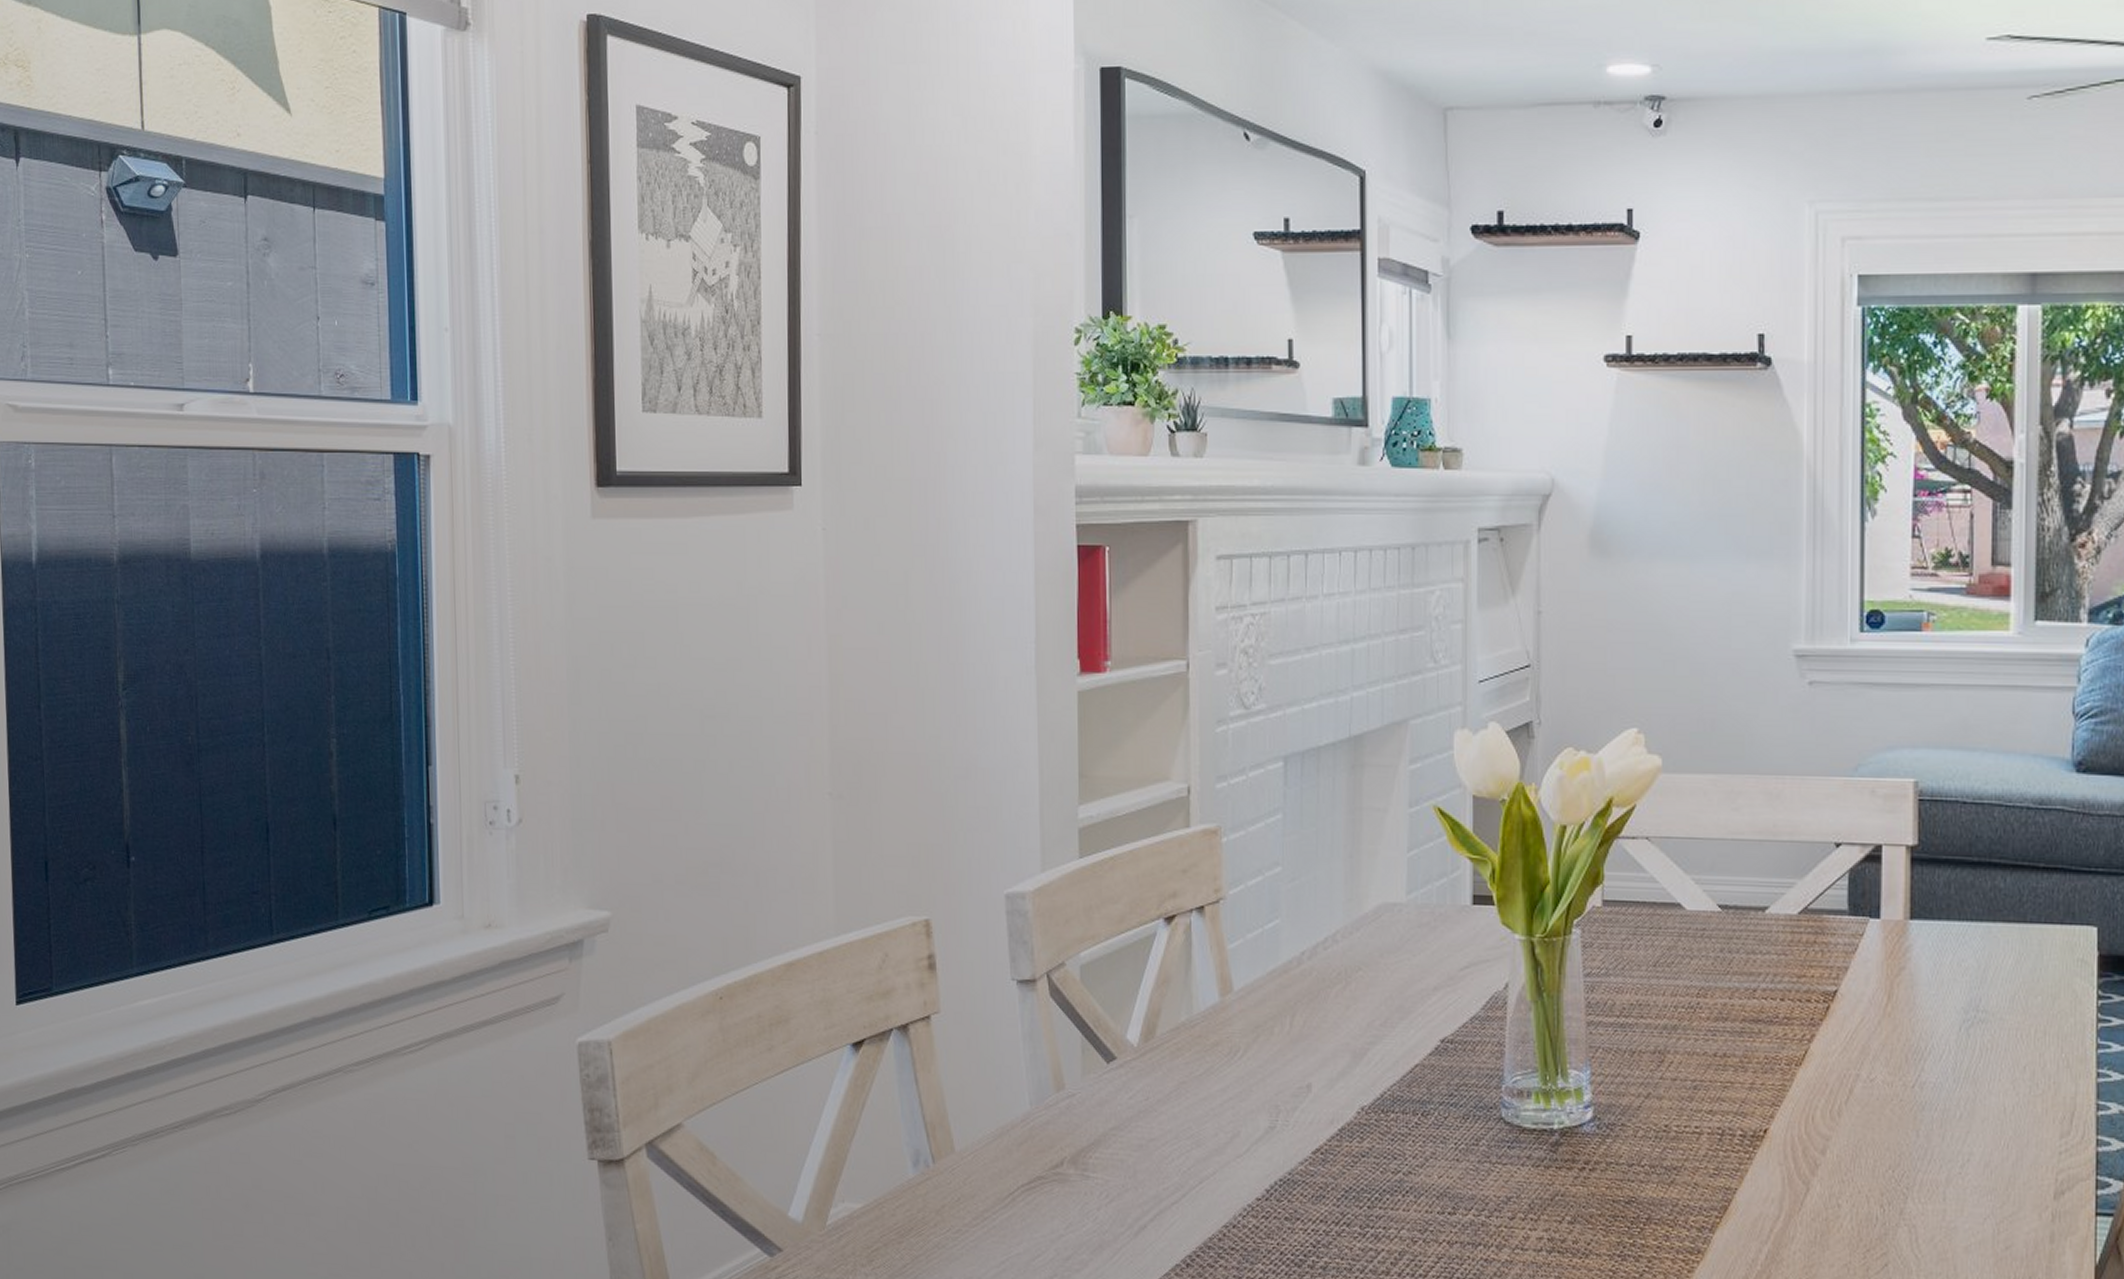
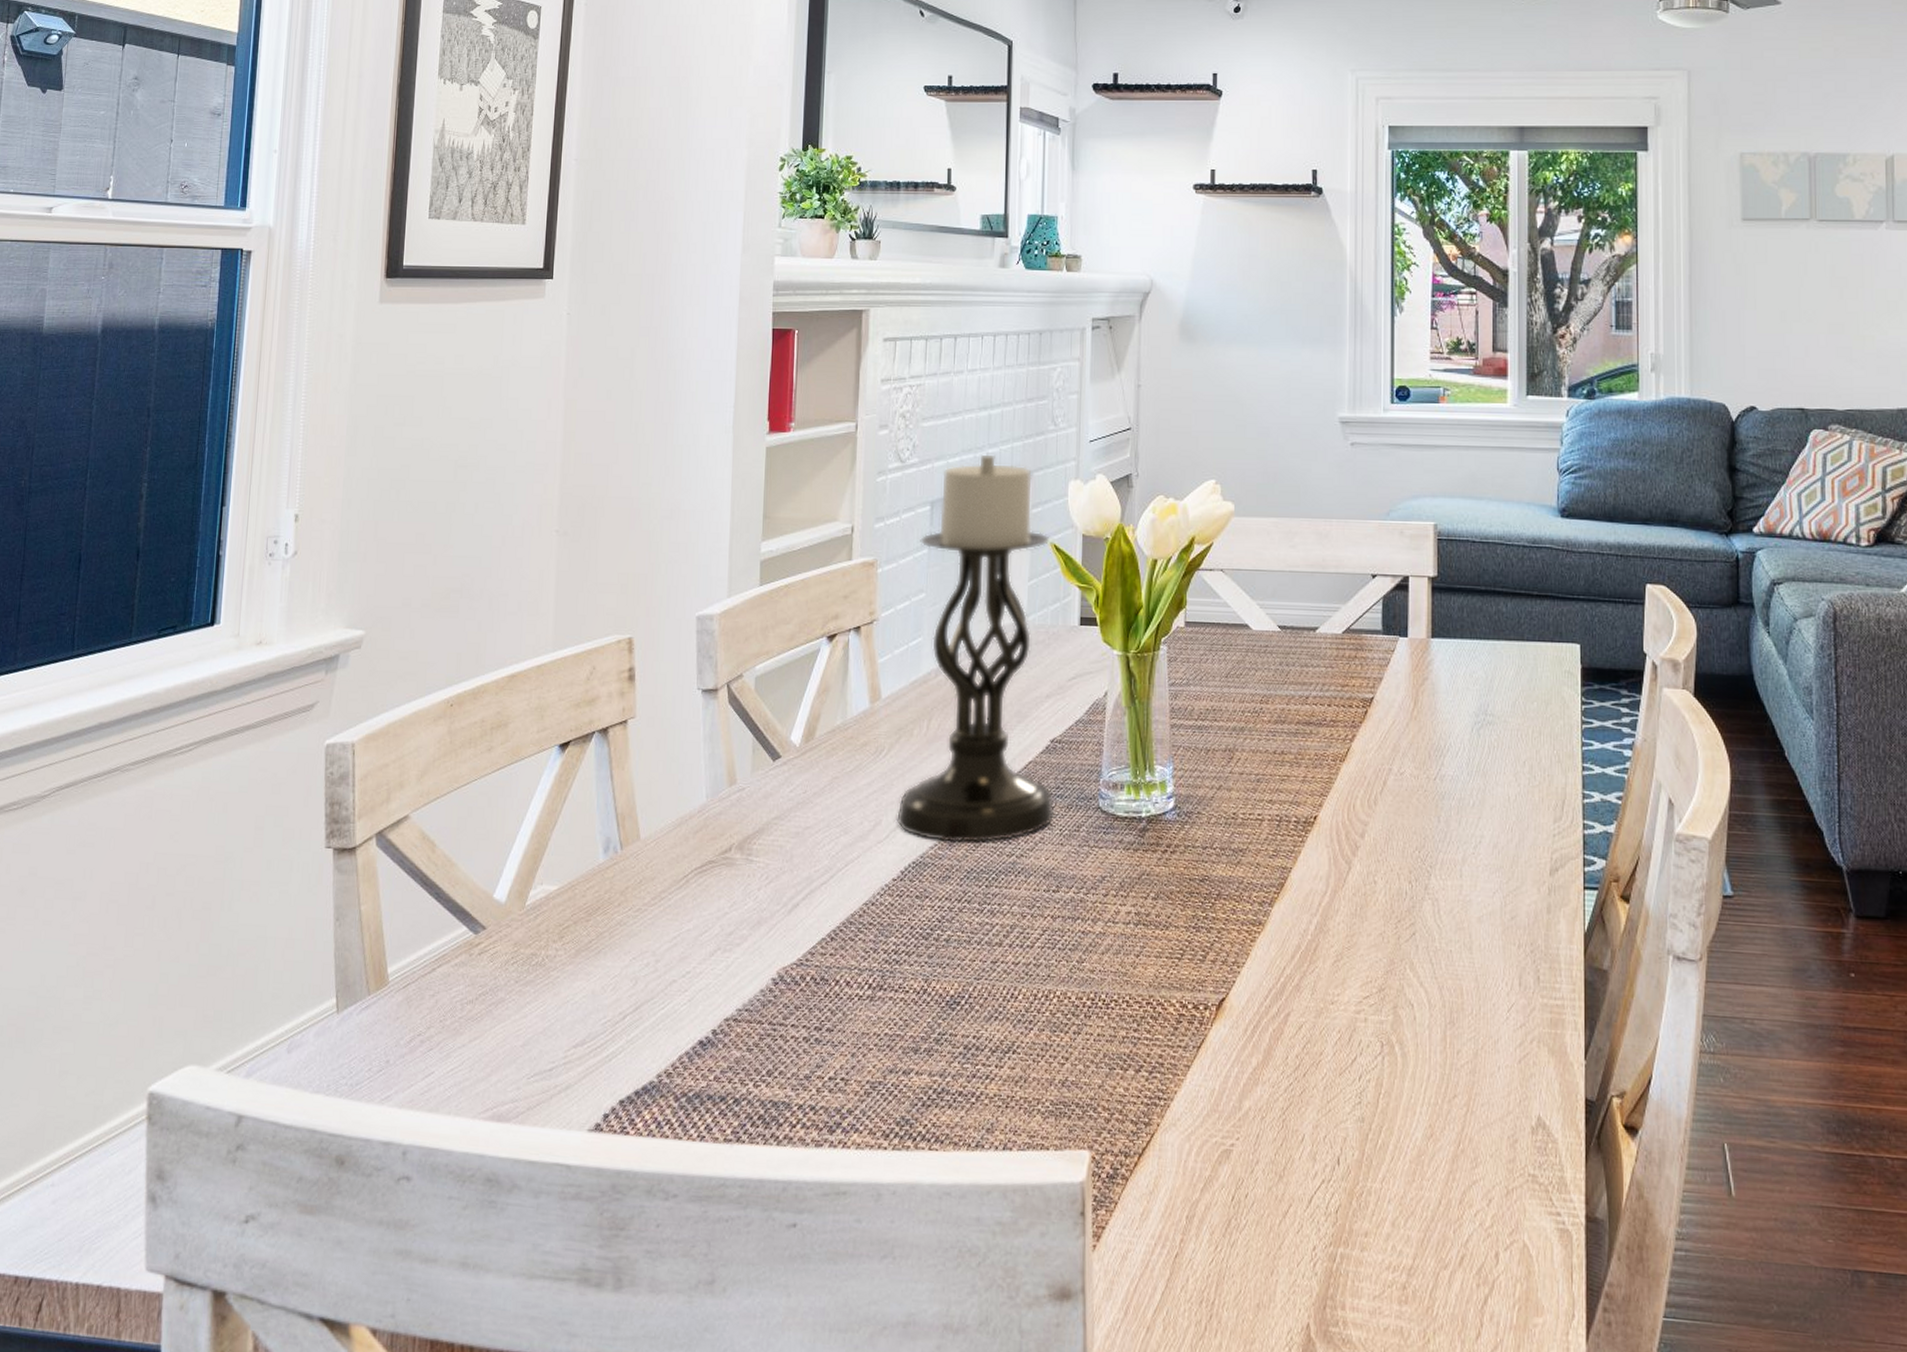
candle holder: none [1258,698,1448,1159] -> present [897,454,1055,844]

